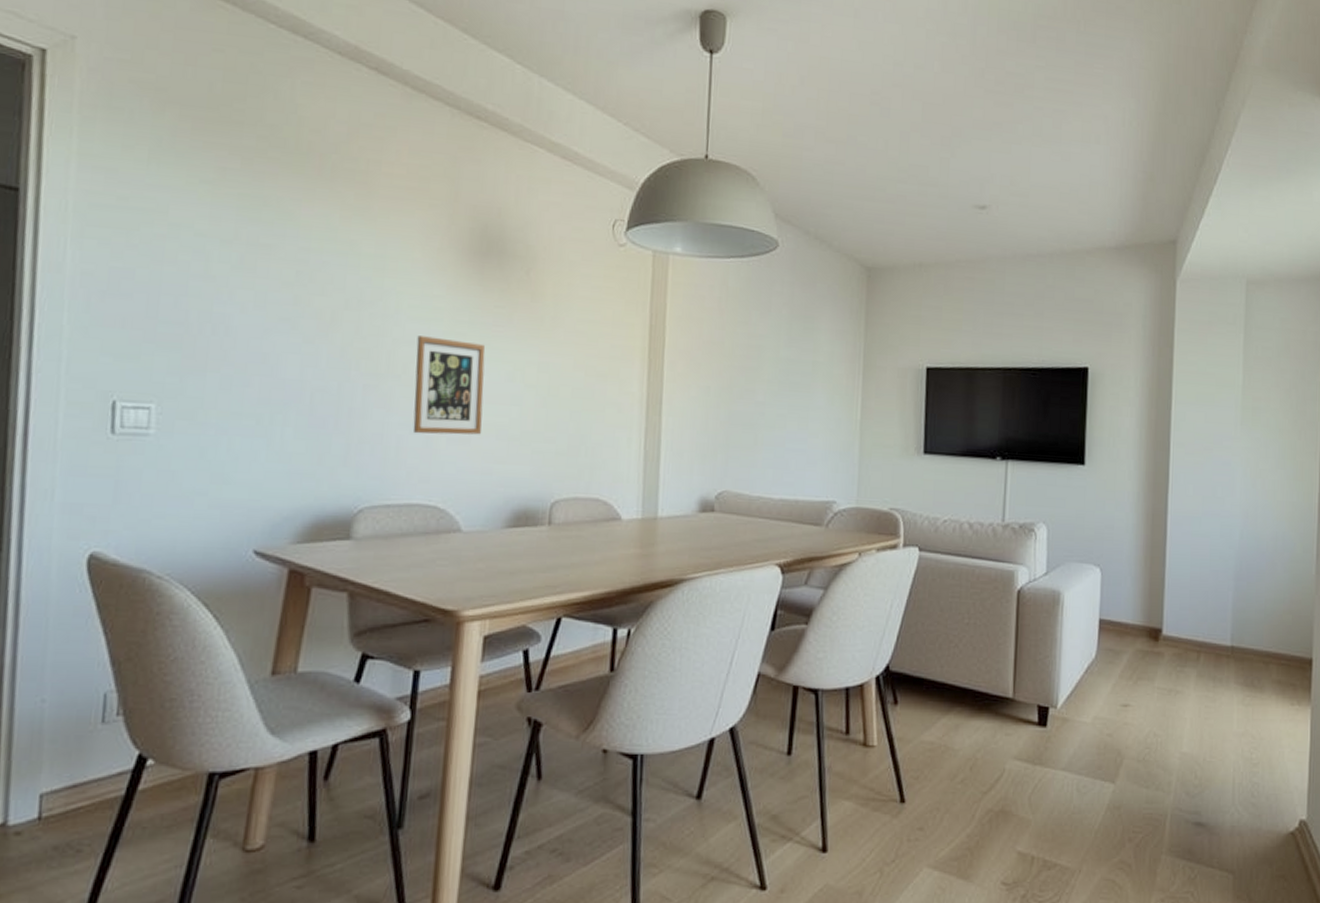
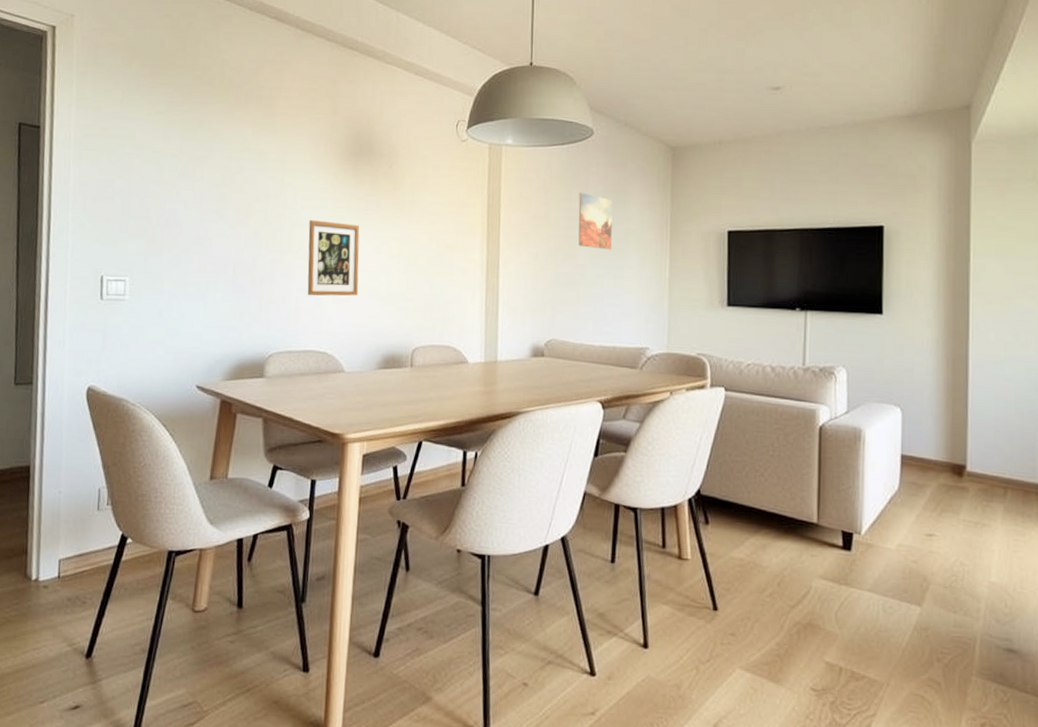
wall art: none [757,316,799,385] -> present [578,192,613,250]

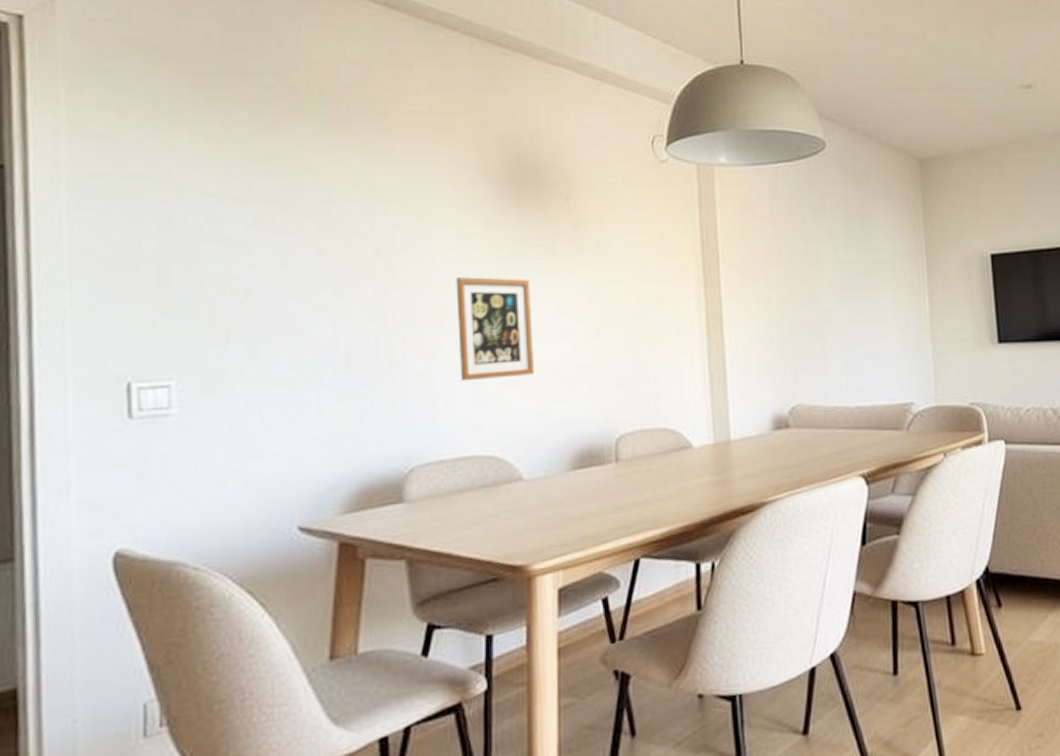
wall art: present [578,192,613,250] -> none [815,219,861,287]

